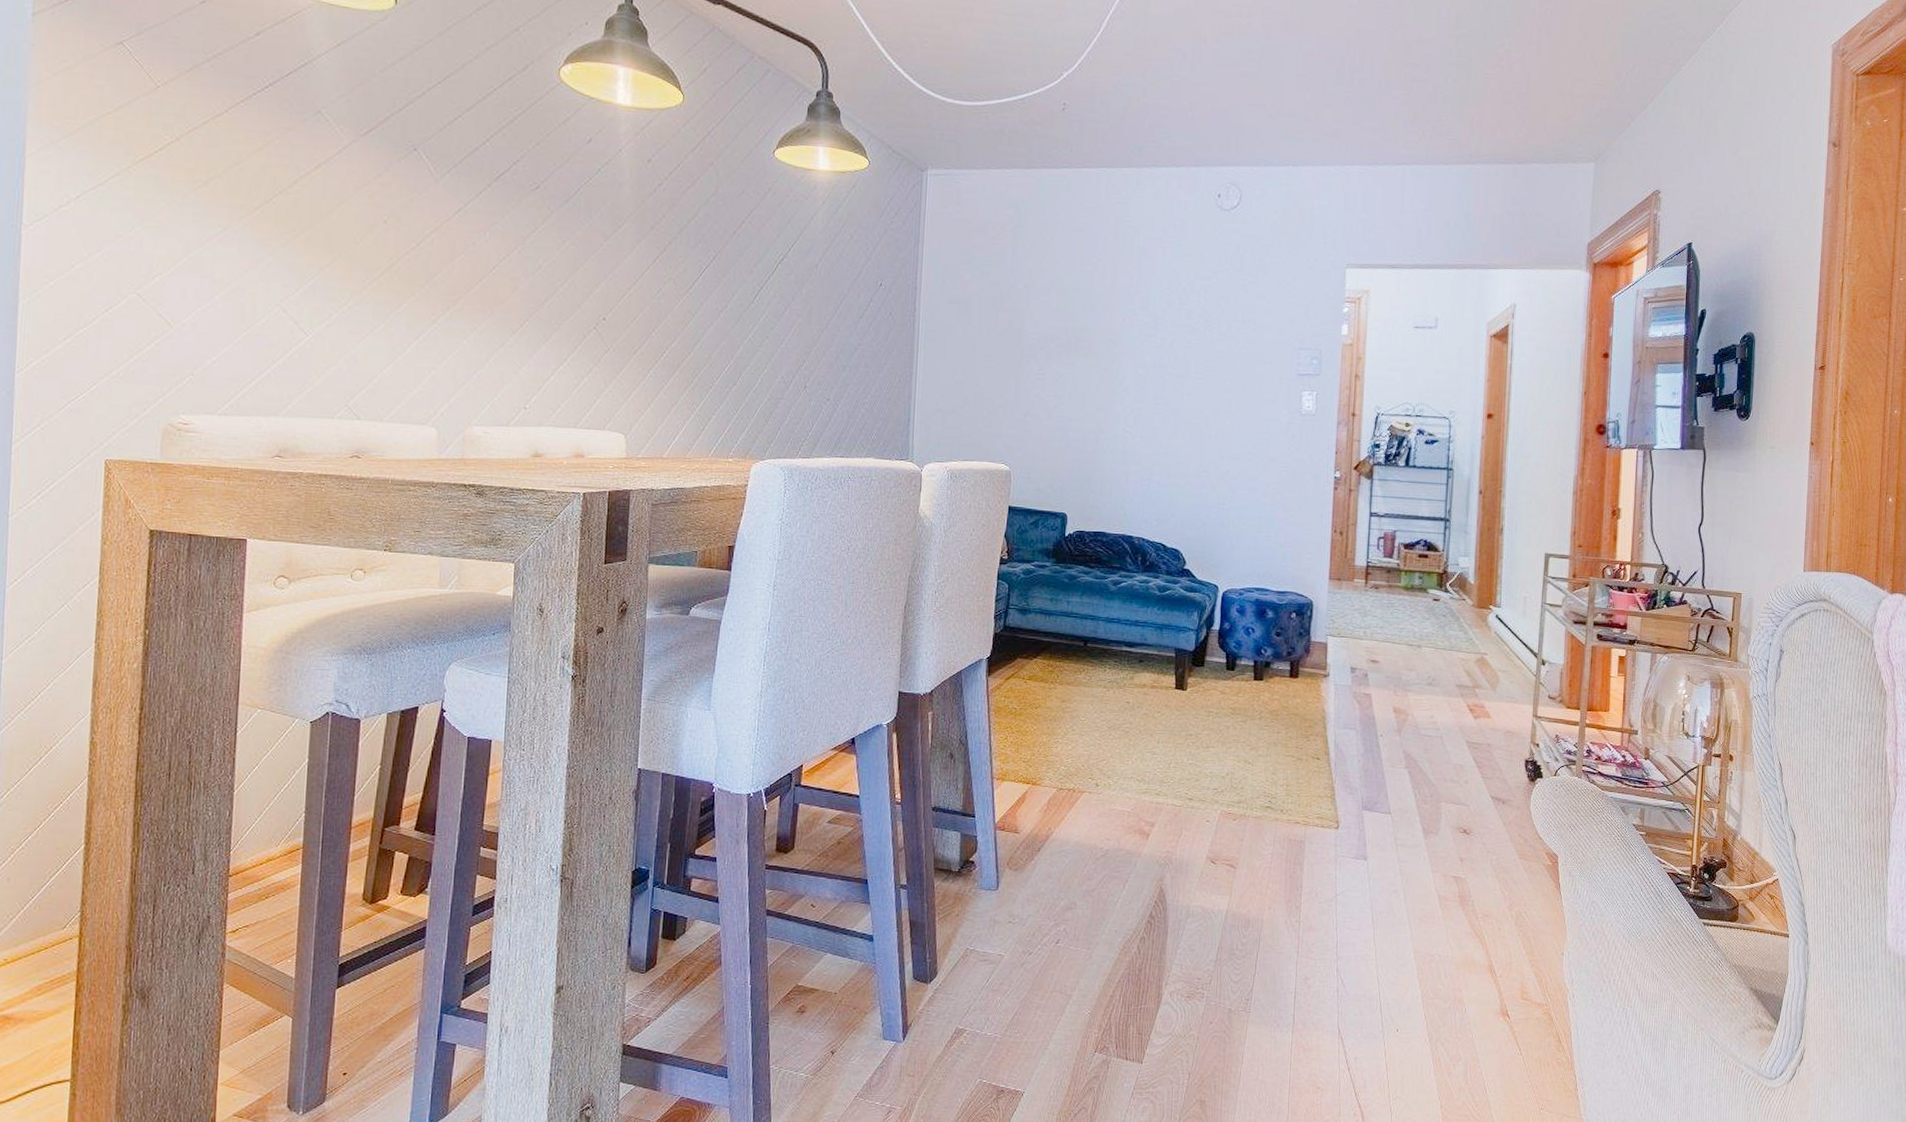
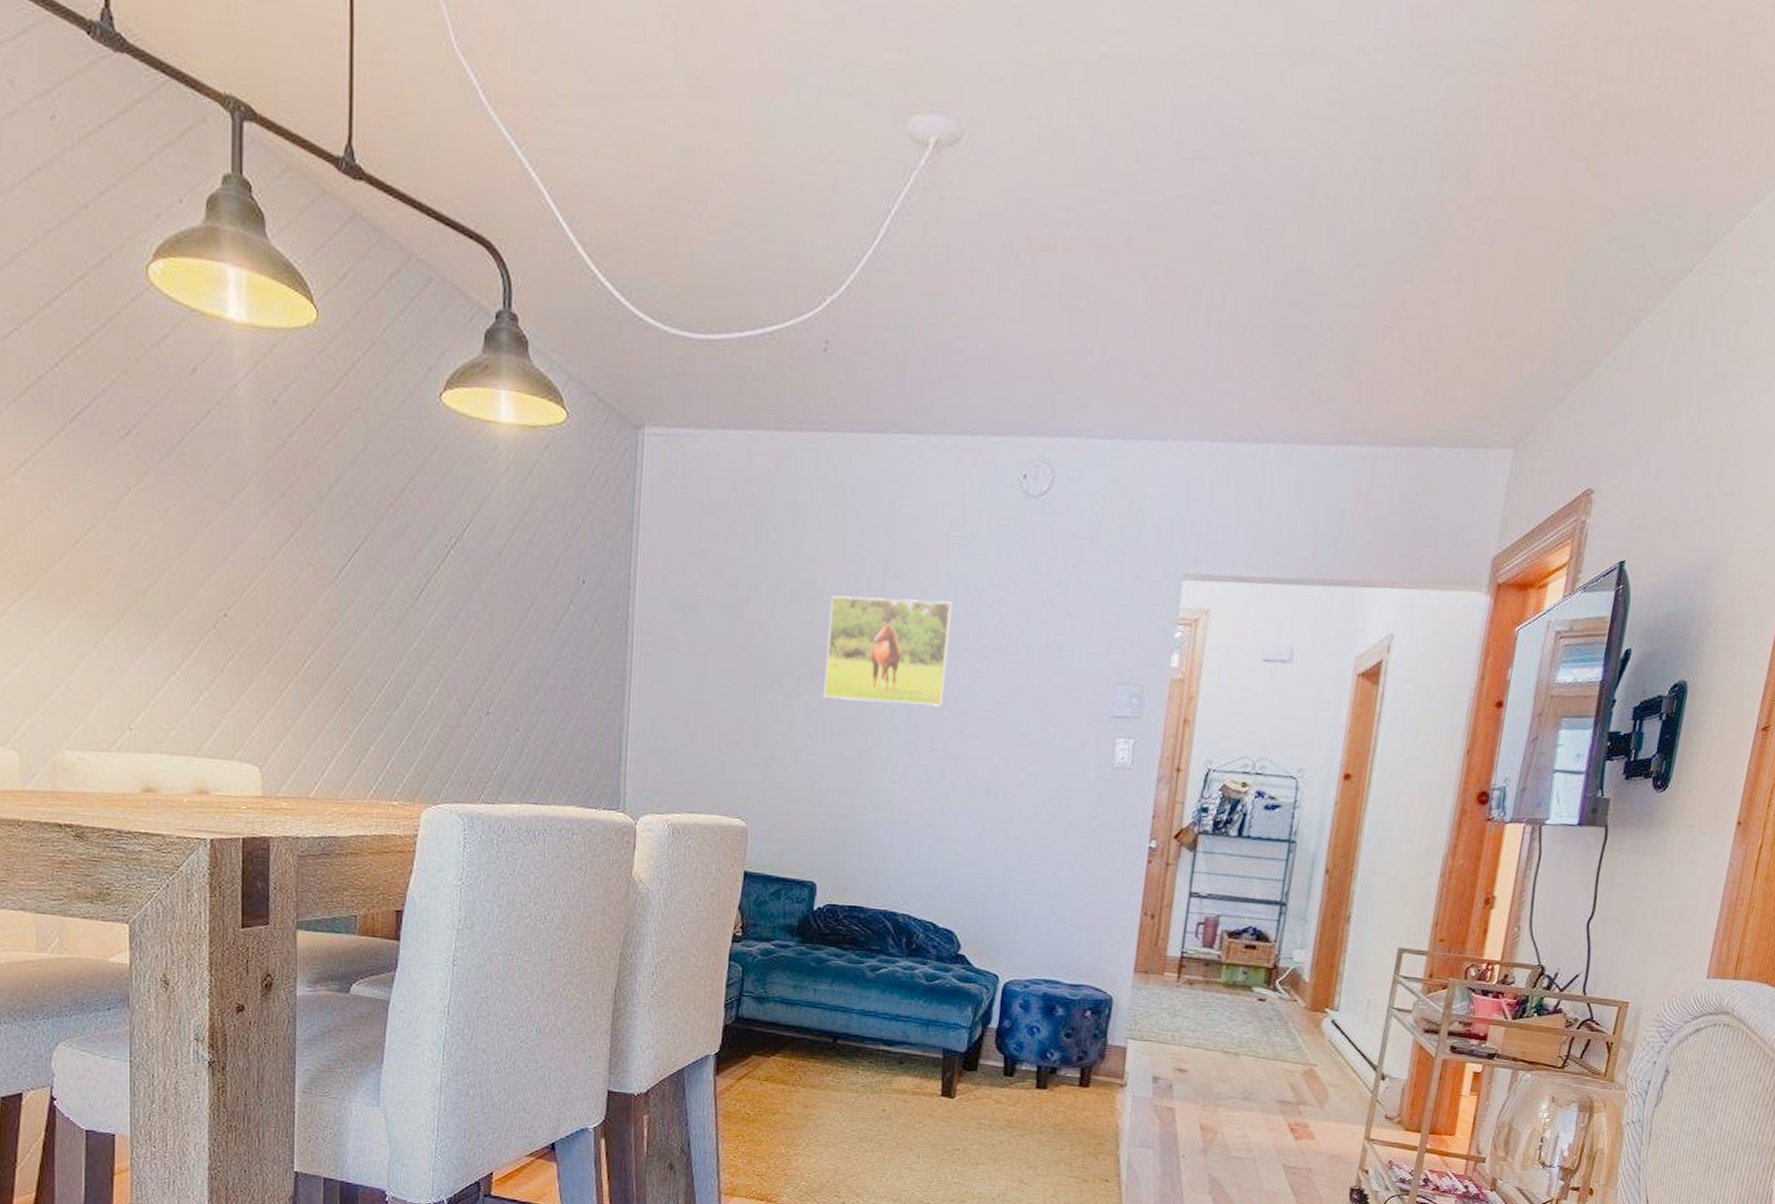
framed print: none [1069,288,1168,371] -> present [824,595,954,707]

